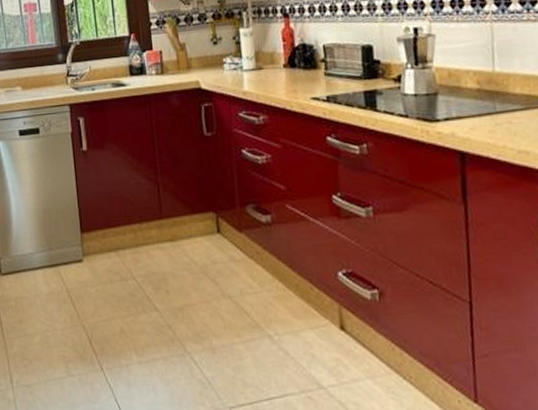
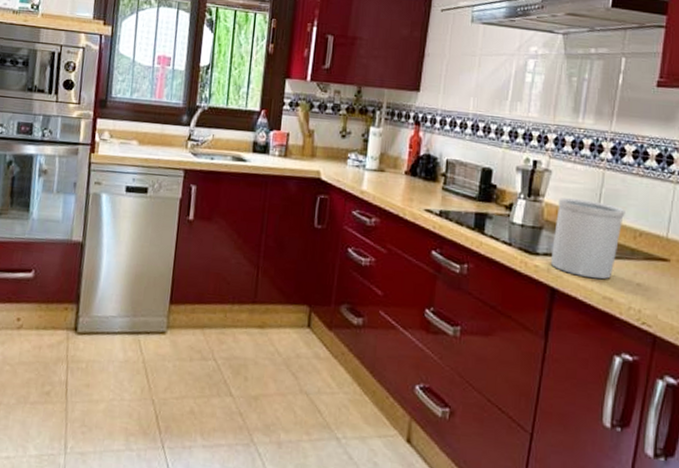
utensil holder: none [448,56,524,135] -> present [550,197,625,280]

